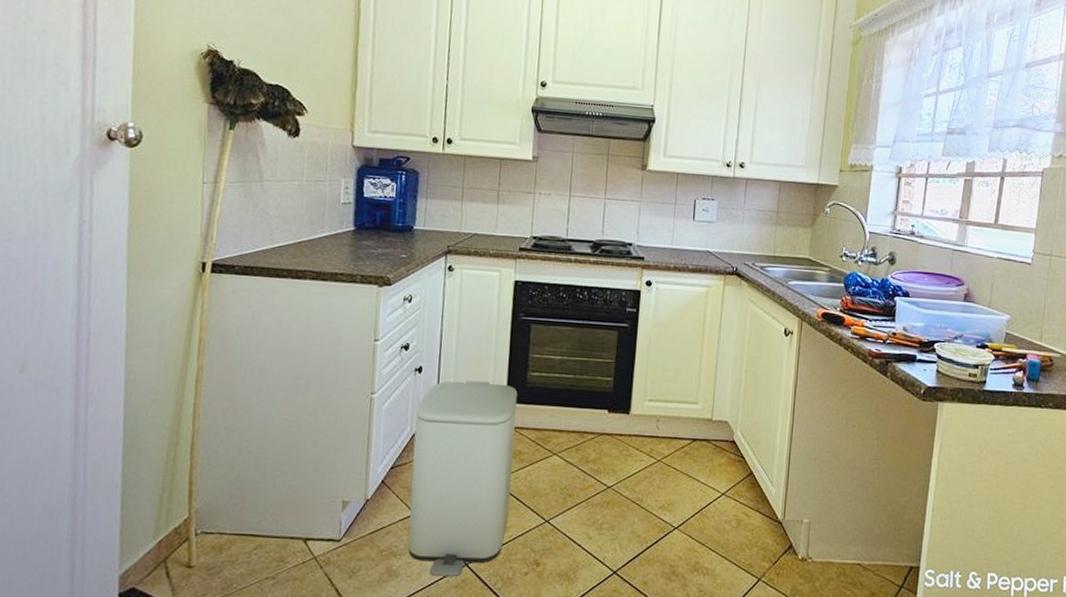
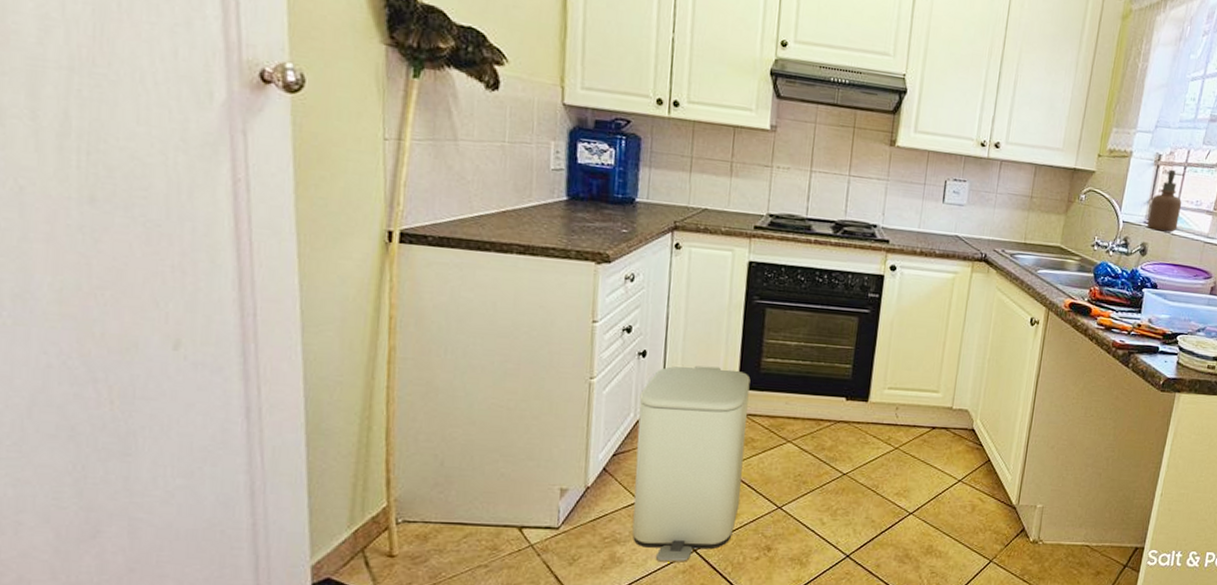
soap dispenser: none [893,180,927,242] -> present [1147,169,1185,233]

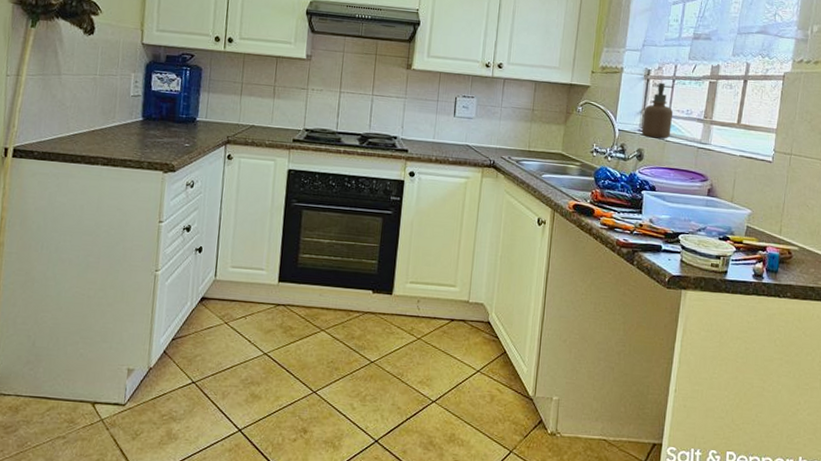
pedal bin: present [632,365,751,563] -> none [186,260,289,441]

